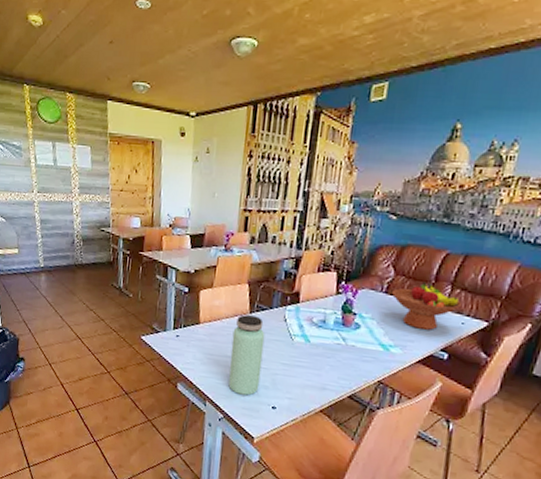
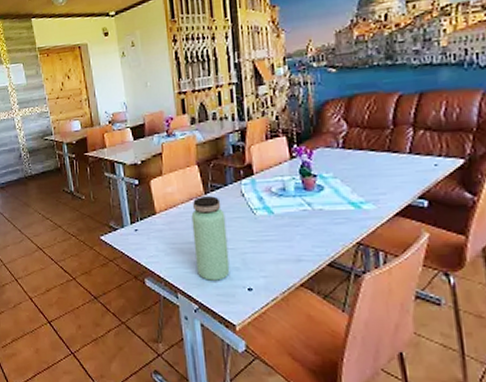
fruit bowl: present [392,282,461,330] -> none [350,128,429,179]

